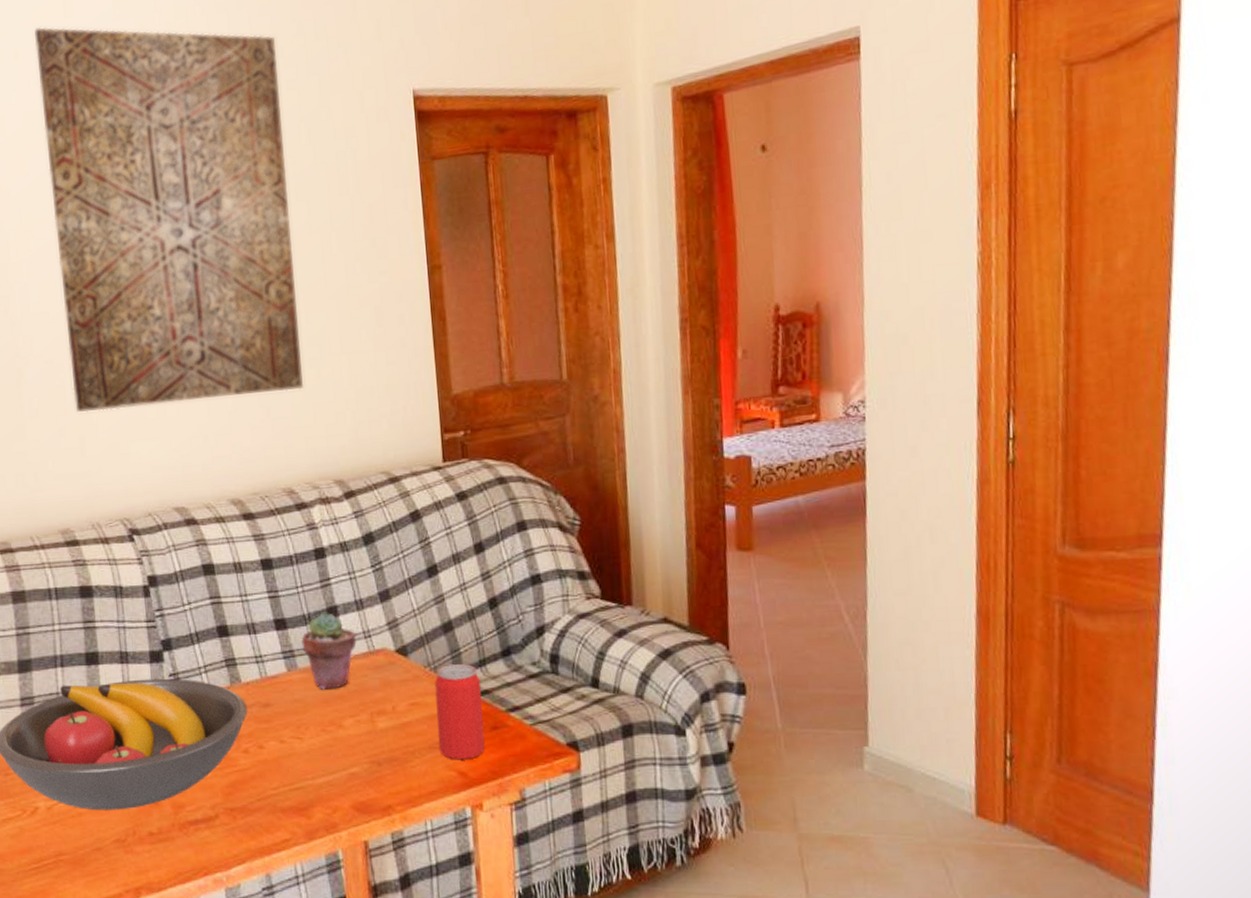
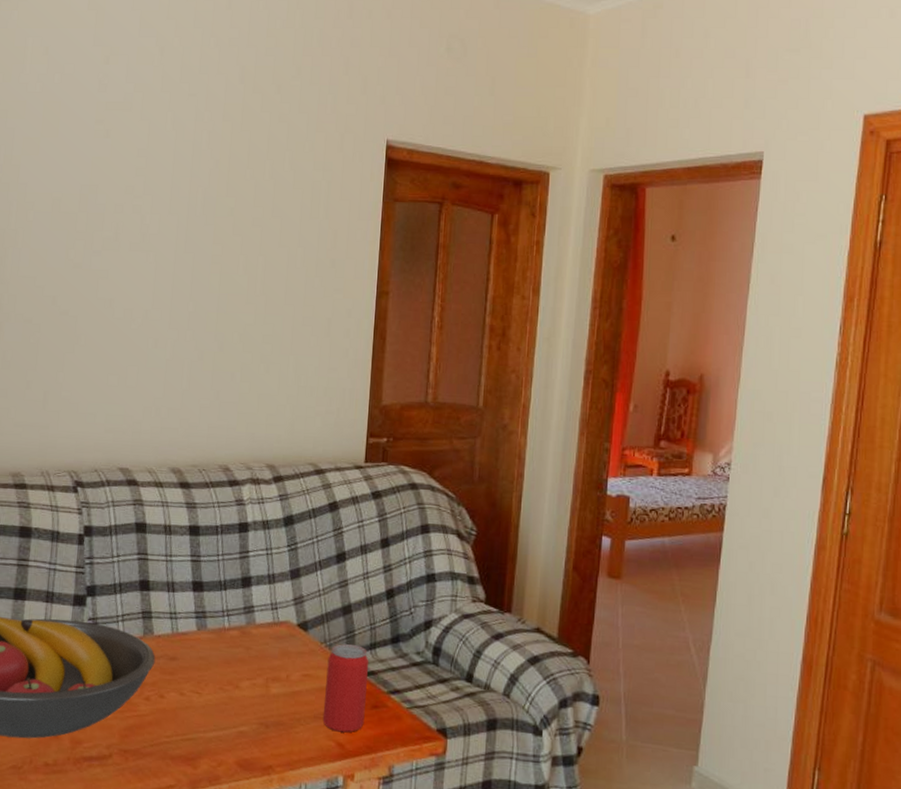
wall art: present [34,26,304,412] -> none [45,31,276,380]
potted succulent: present [301,613,358,690] -> none [214,581,265,652]

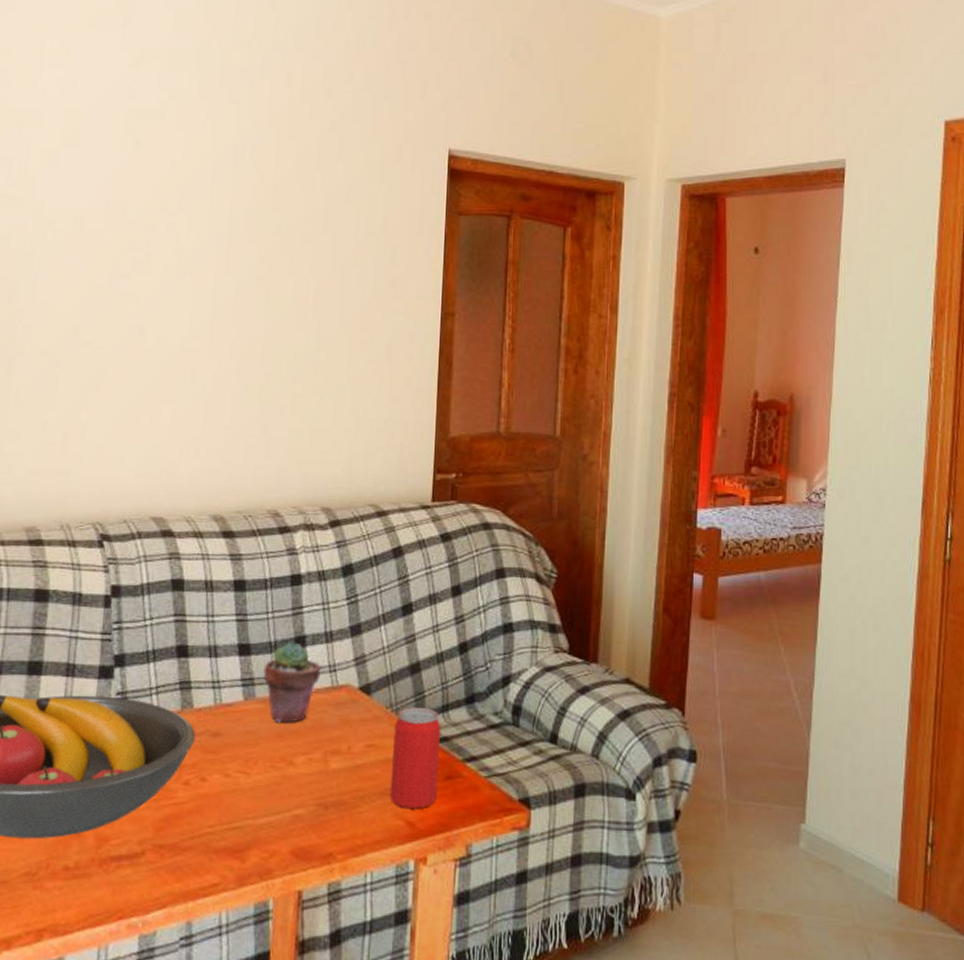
potted succulent: none [214,581,265,652] -> present [263,642,322,723]

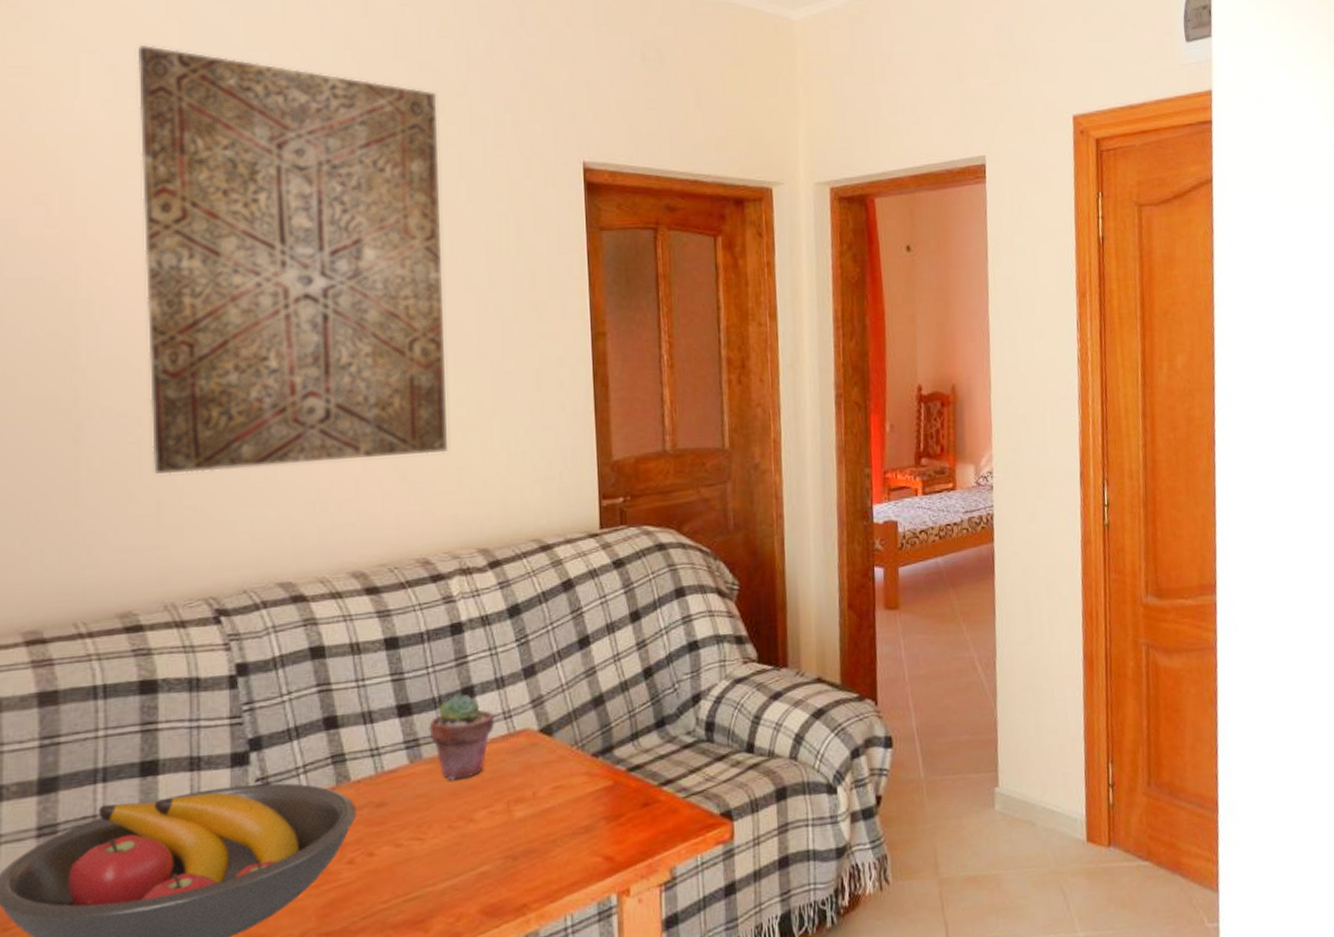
wall art: none [65,32,326,414] -> present [138,44,448,474]
beverage can: present [389,707,442,810] -> none [582,739,635,845]

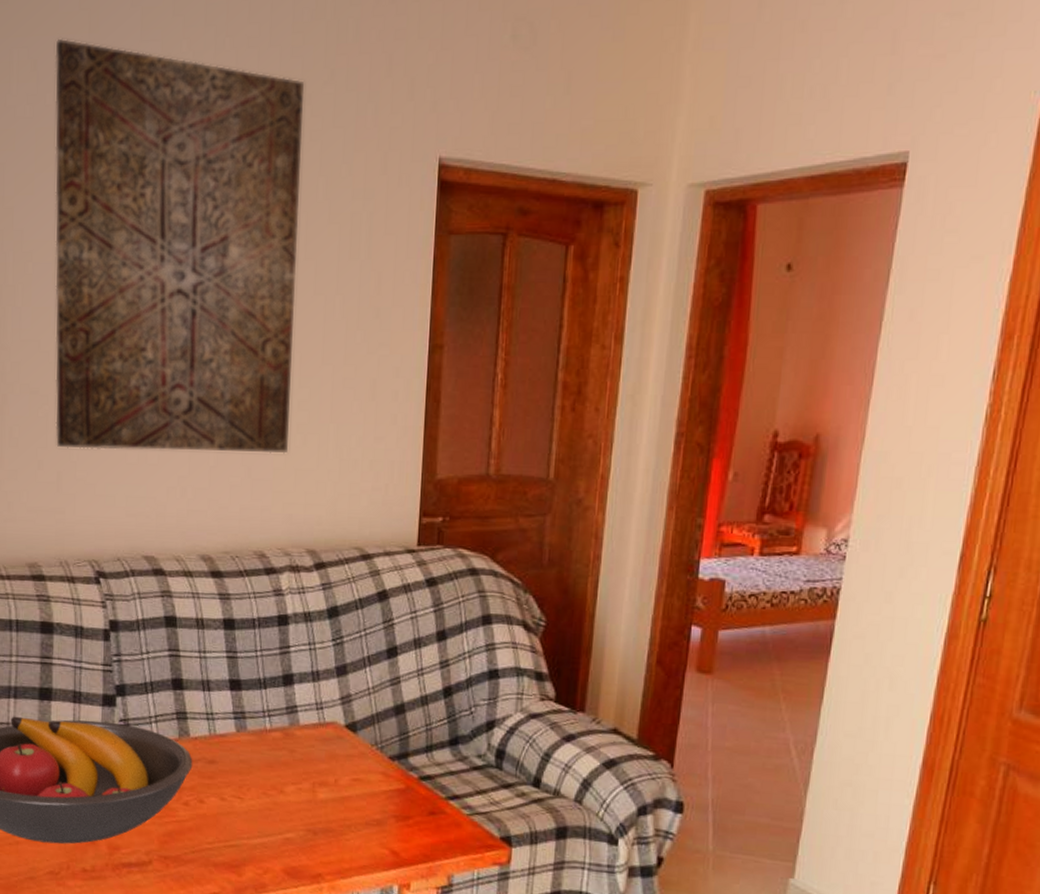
potted succulent: present [429,694,496,781] -> none [254,679,310,755]

